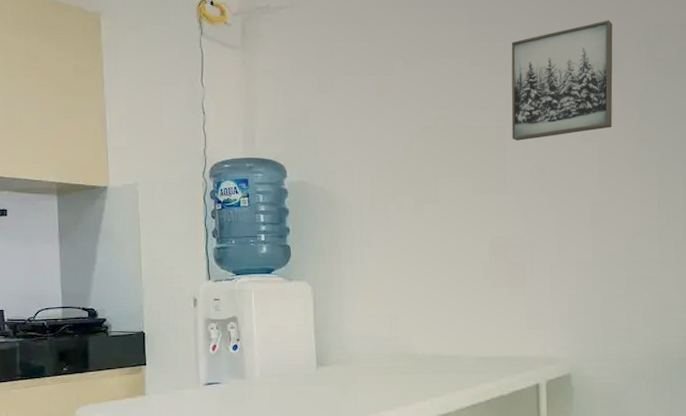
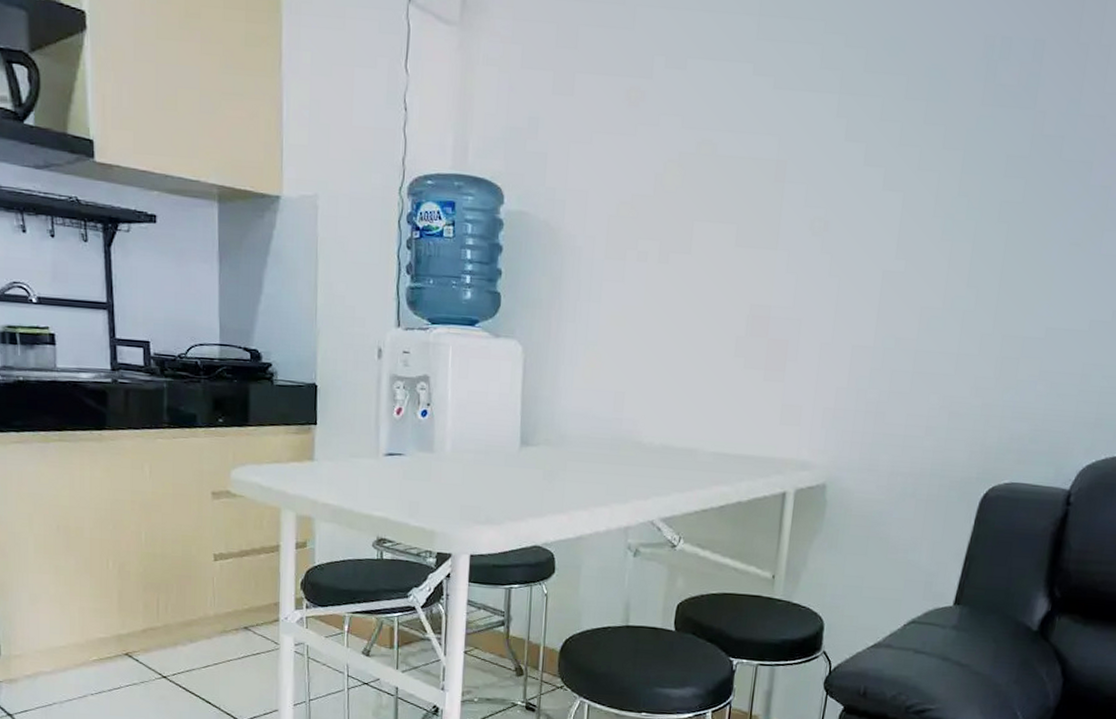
wall art: present [511,20,613,141] -> none [794,25,947,182]

